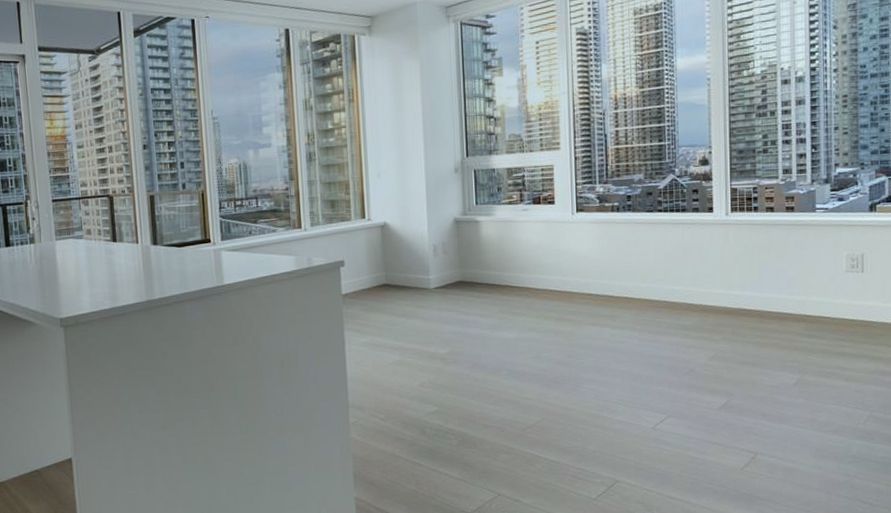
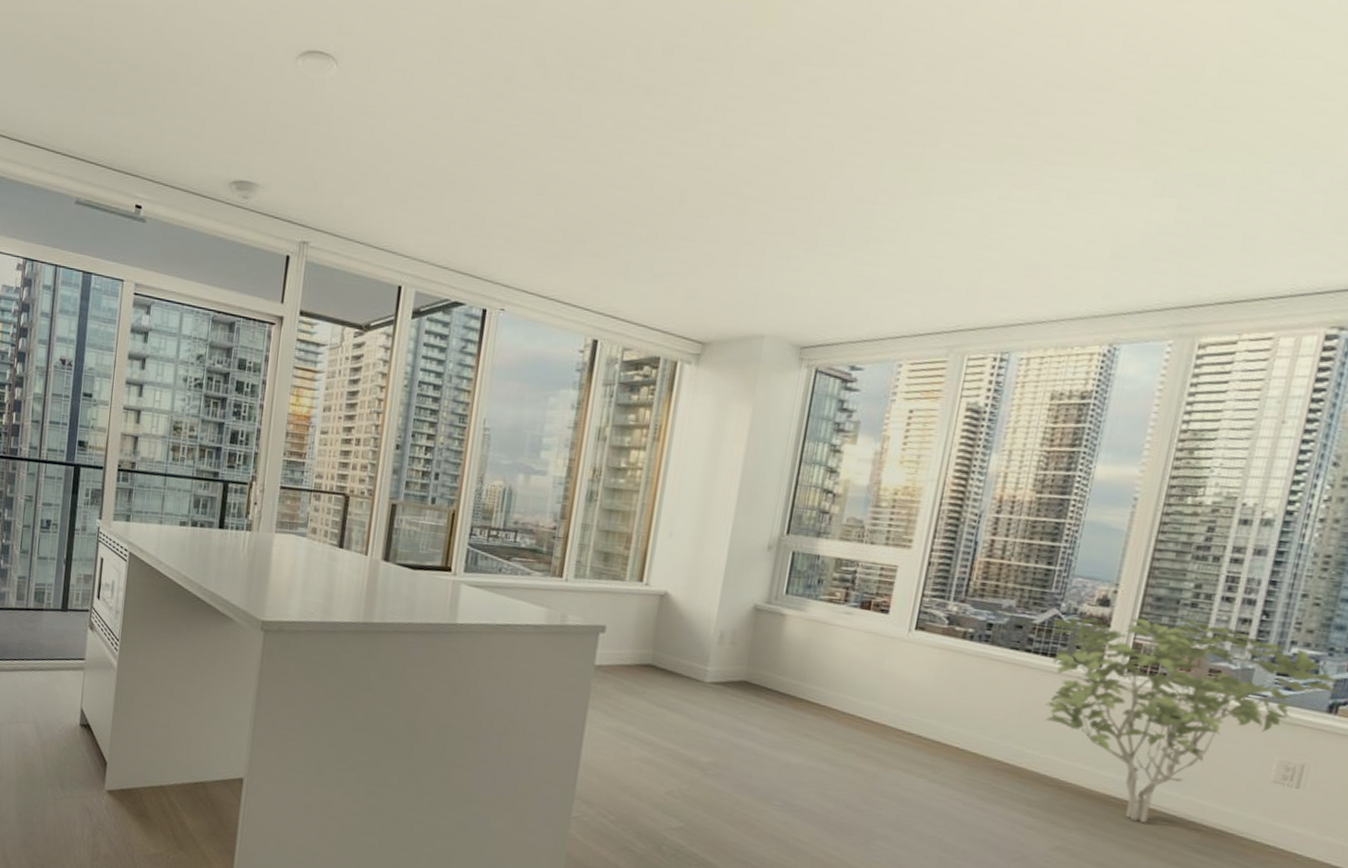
shrub: none [671,162,873,324] -> present [1044,617,1339,823]

